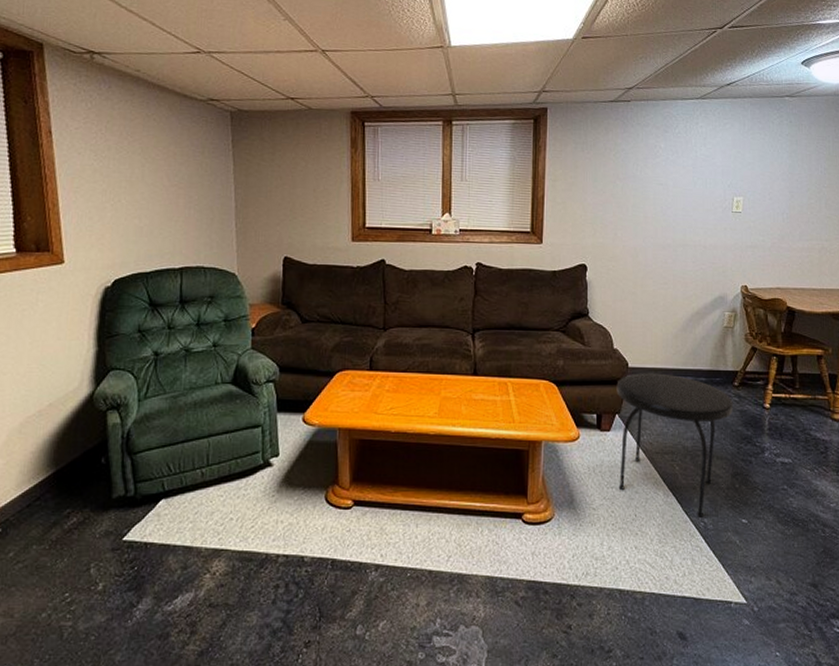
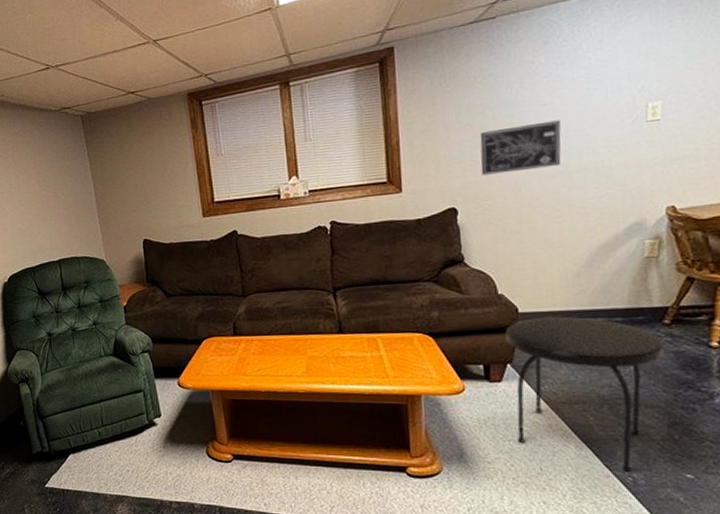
wall art: none [609,199,672,239] -> present [480,120,561,175]

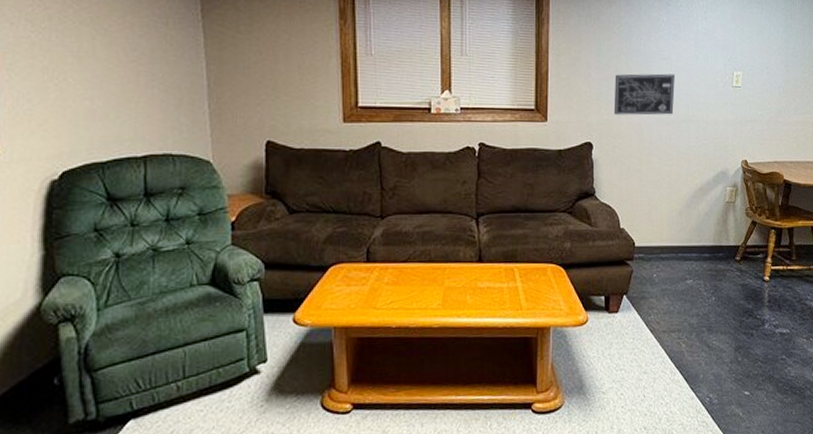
side table: present [505,316,664,473] -> none [624,251,735,394]

